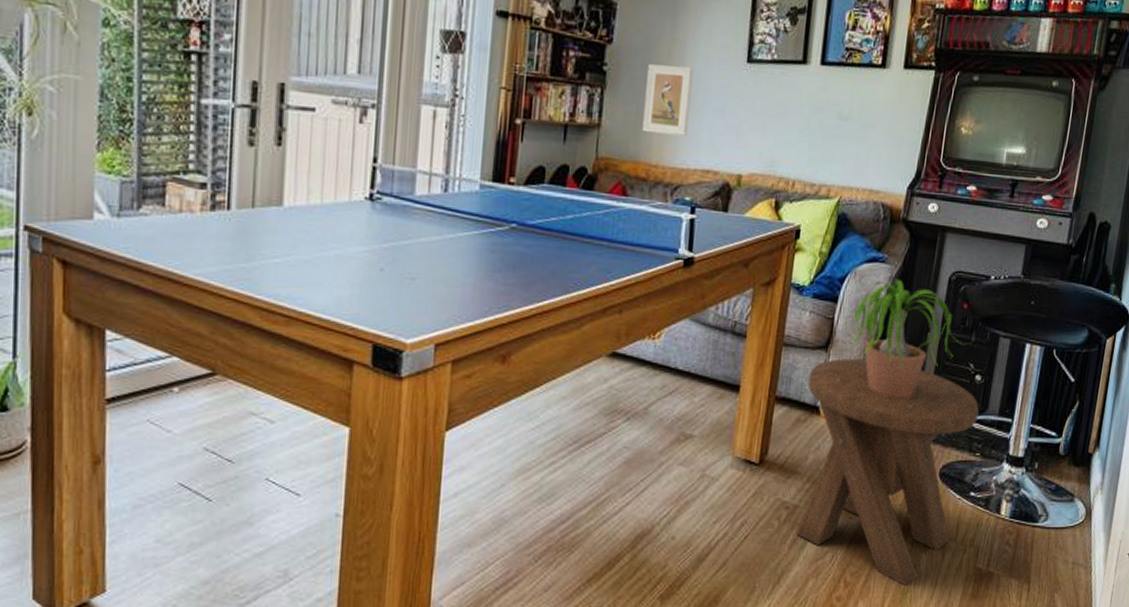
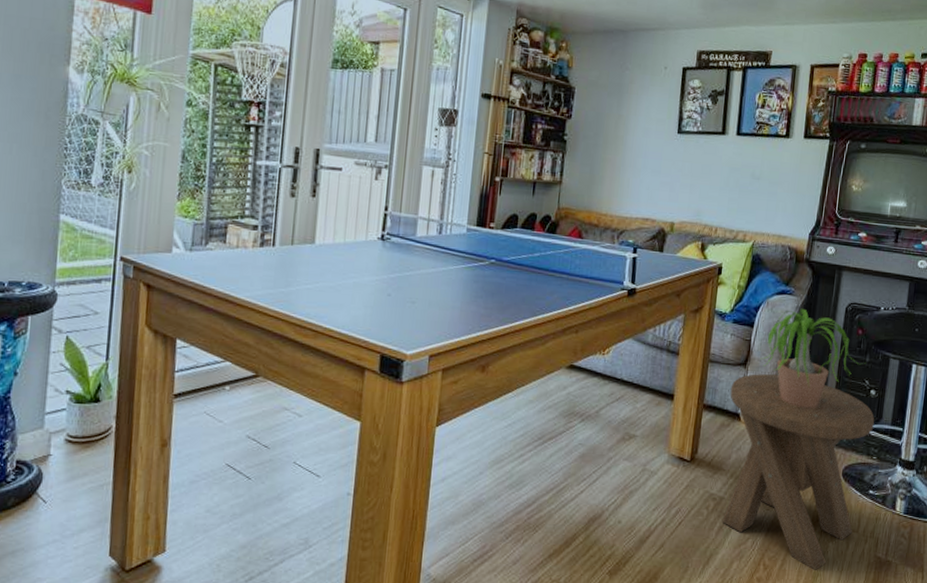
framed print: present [642,64,694,136] -> none [595,135,635,191]

